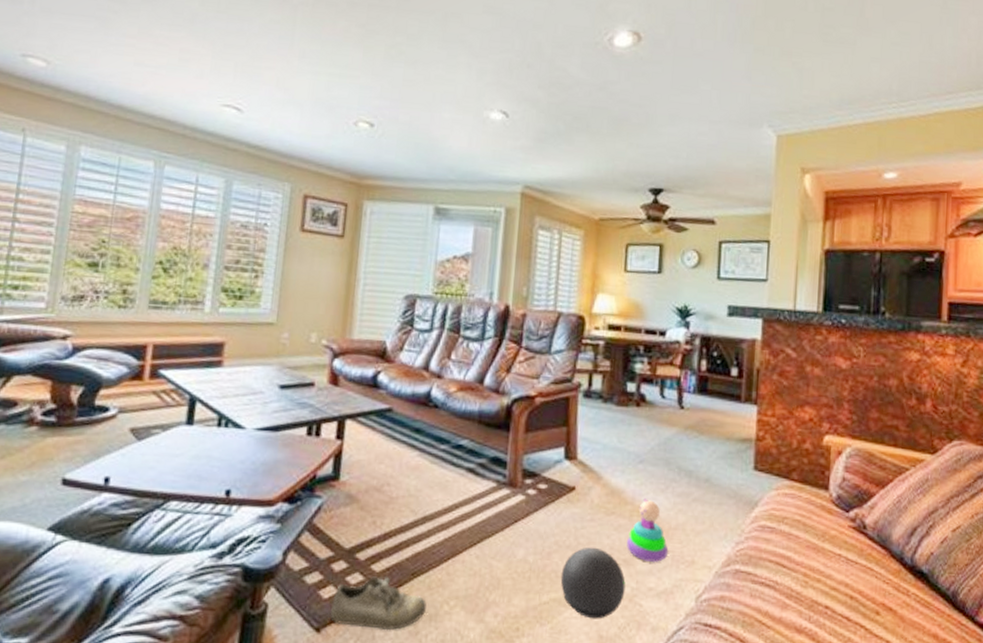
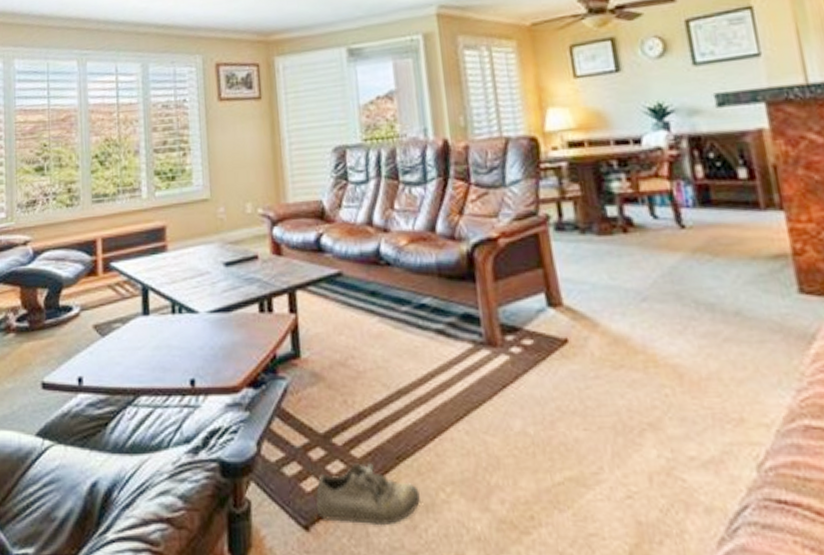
ball: present [560,547,626,619] -> none [571,410,659,501]
stacking toy: present [627,498,669,562] -> none [647,344,706,423]

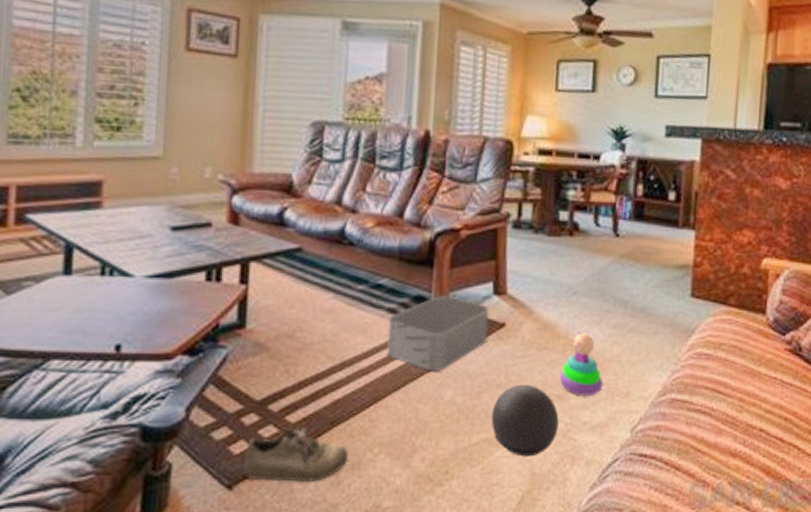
storage bin: none [438,310,551,398] -> present [387,294,489,372]
ball: none [571,410,659,501] -> present [491,384,559,457]
stacking toy: none [647,344,706,423] -> present [560,331,603,396]

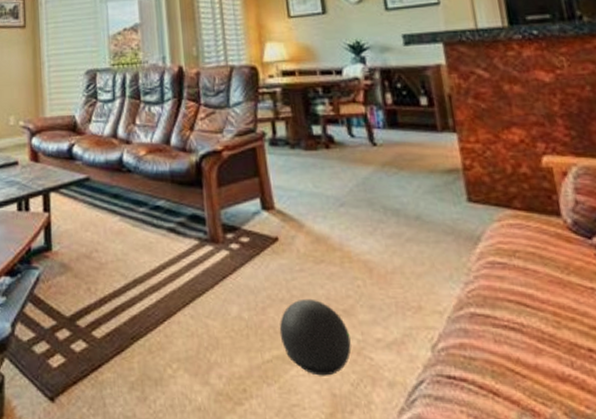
shoe: present [243,428,348,483] -> none [61,343,150,398]
storage bin: present [387,294,489,372] -> none [170,212,264,287]
stacking toy: present [560,331,603,396] -> none [343,243,391,310]

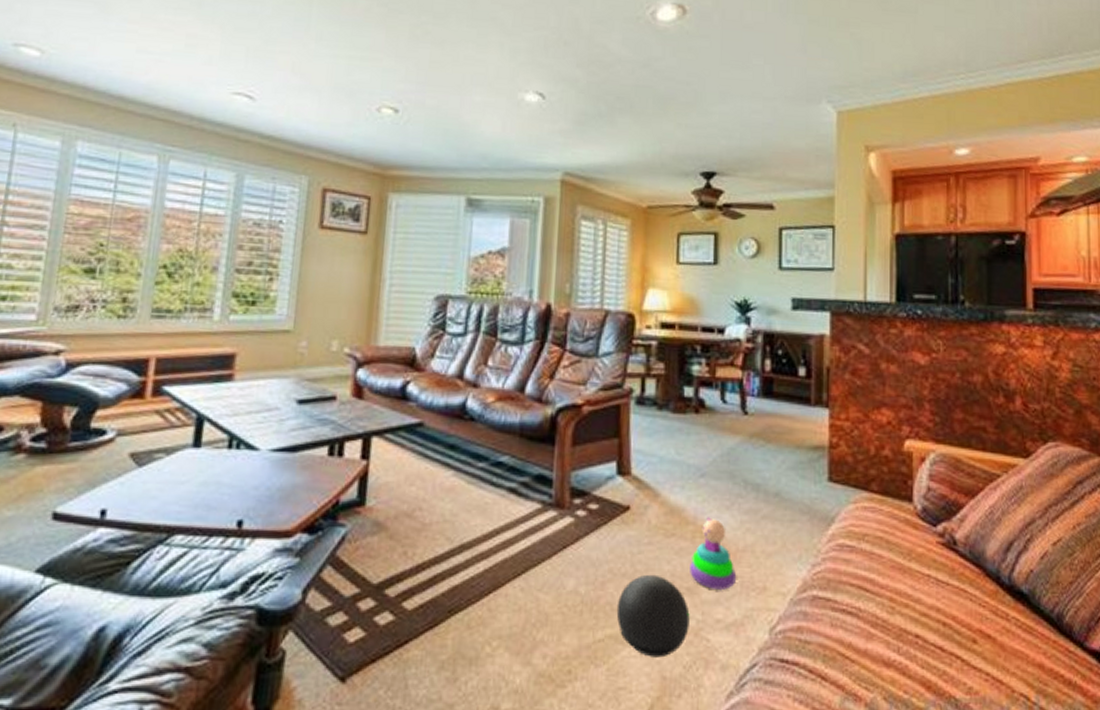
stacking toy: none [343,243,391,310] -> present [690,517,737,590]

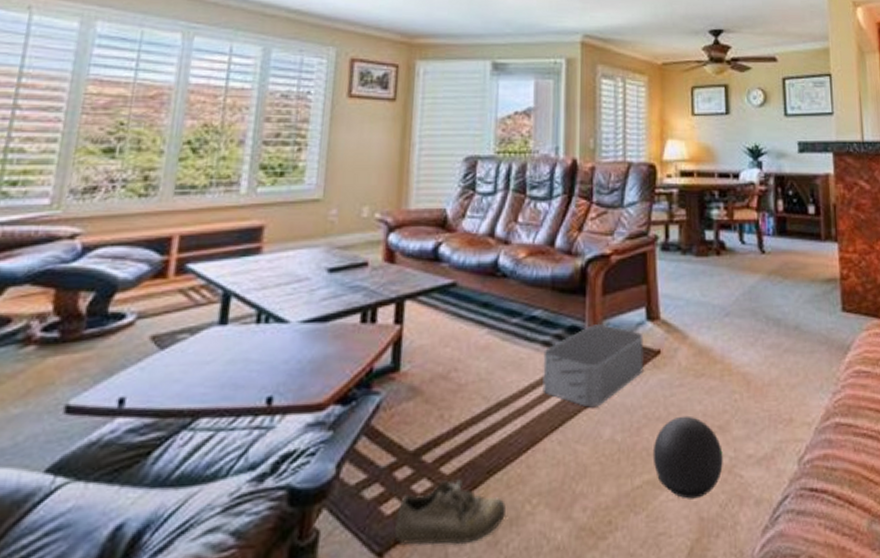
shoe: none [357,615,466,678] -> present [395,479,506,545]
storage bin: none [507,474,613,558] -> present [543,323,644,408]
stacking toy: present [690,517,737,590] -> none [720,355,765,425]

